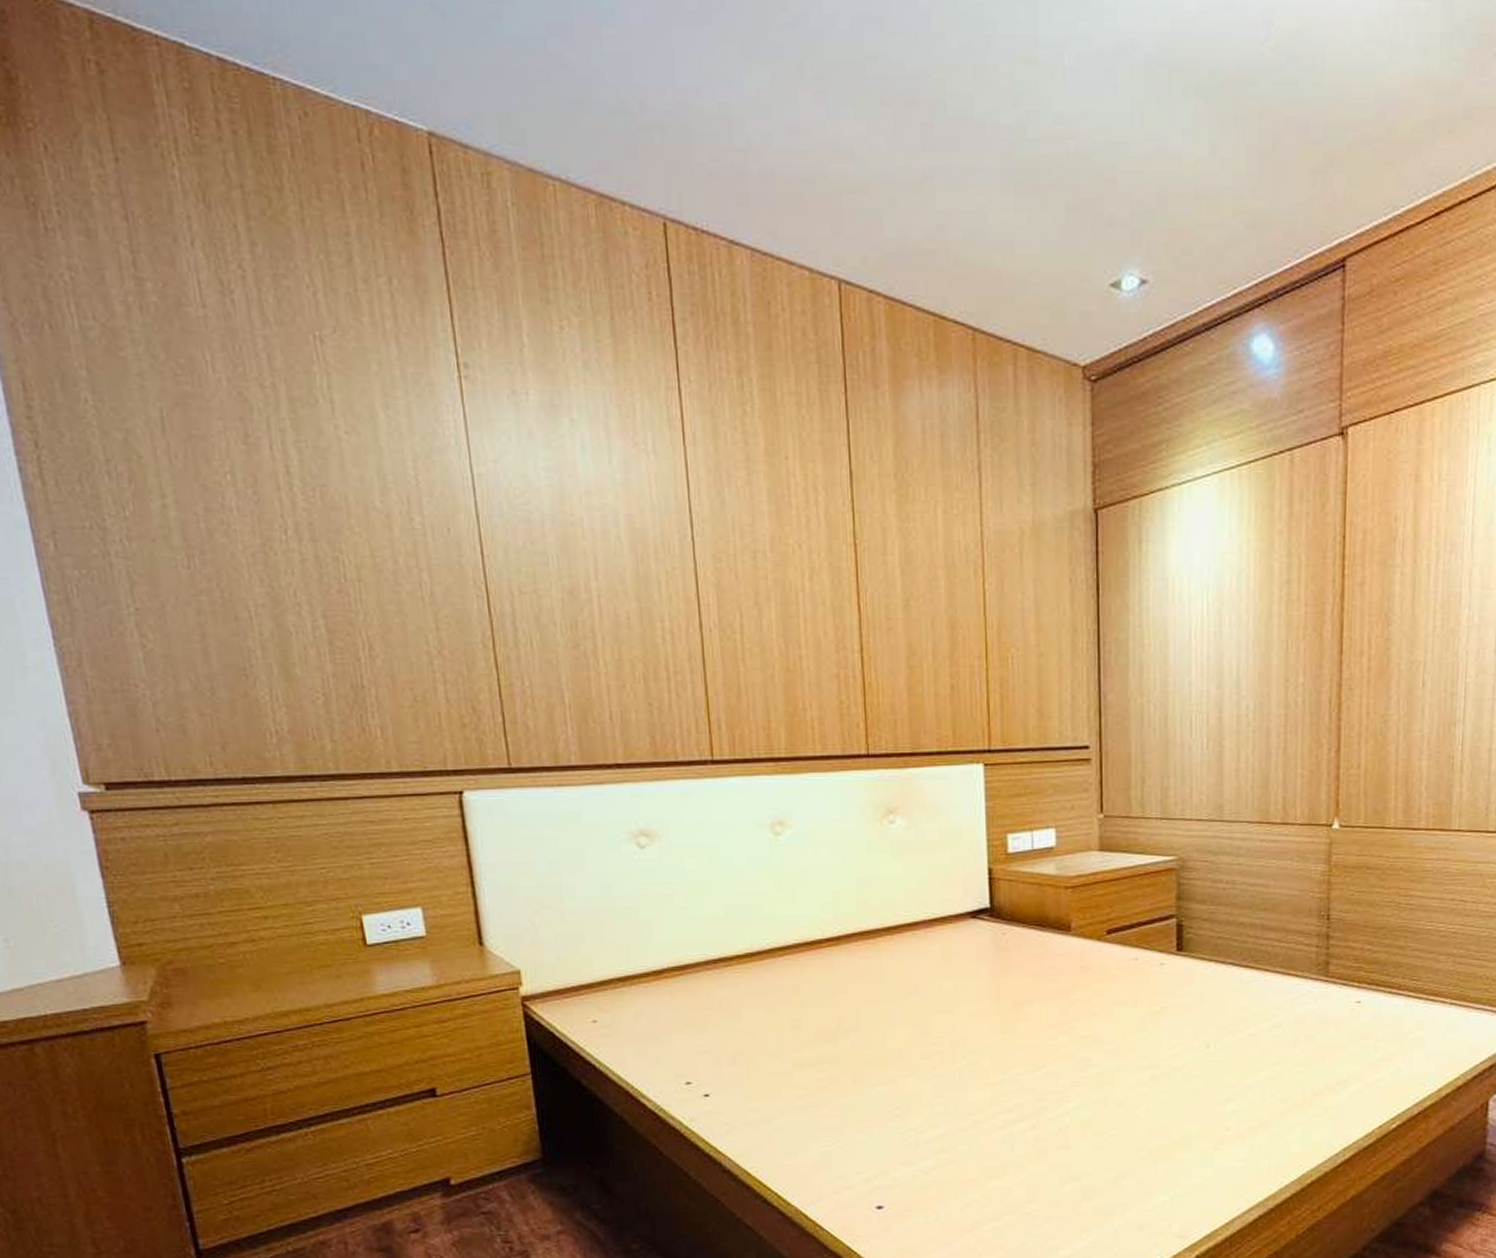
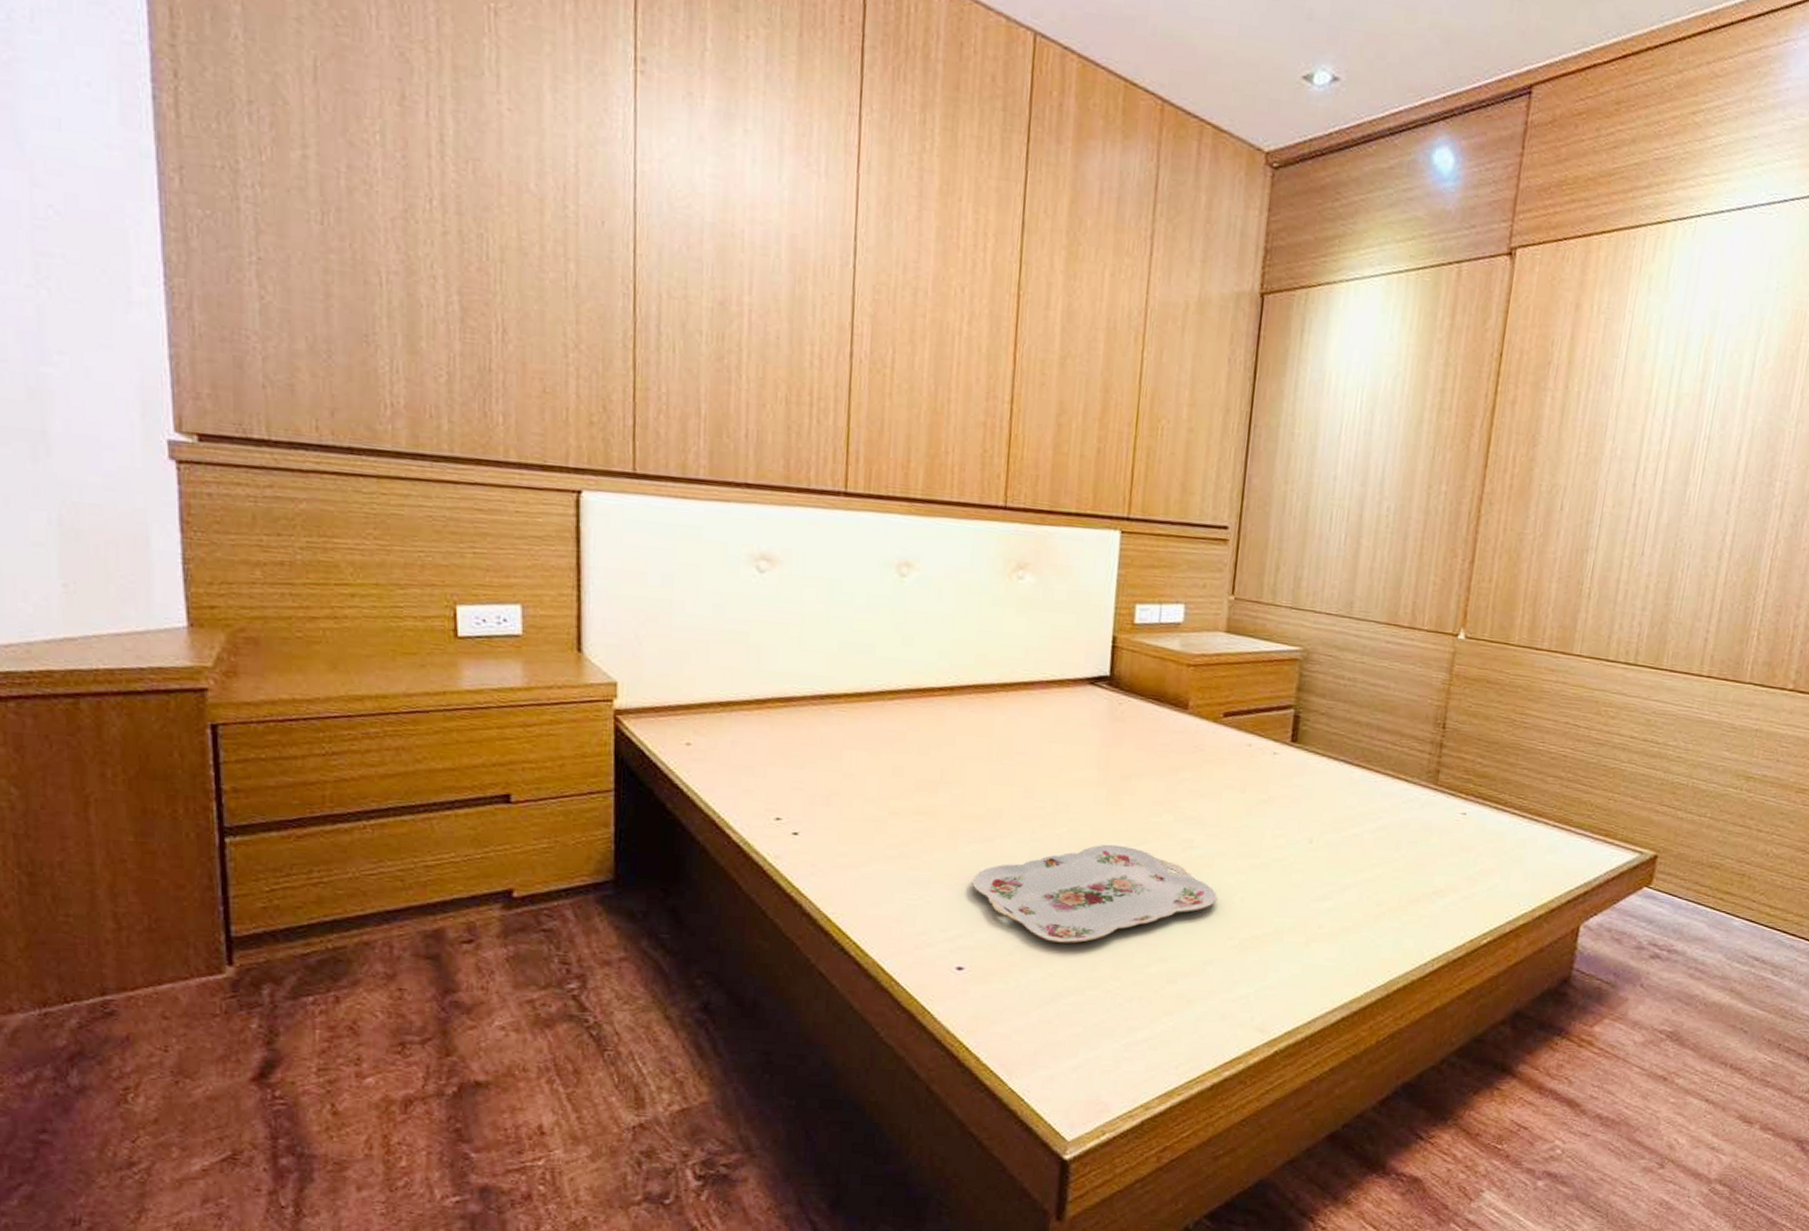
serving tray: none [881,1071,1122,1173] -> present [971,844,1217,943]

